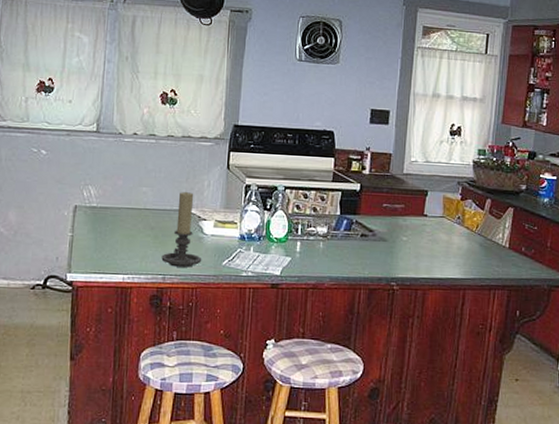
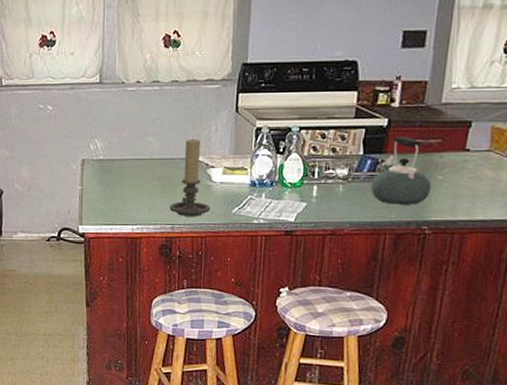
kettle: none [346,200,398,263] -> present [370,136,432,205]

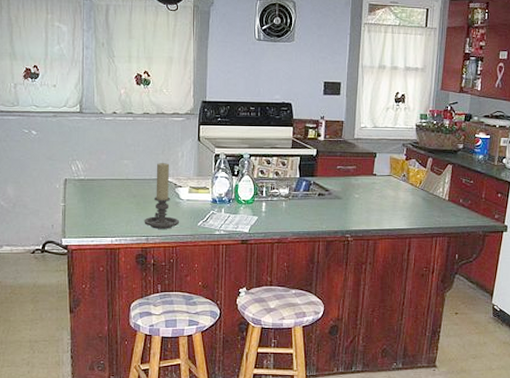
kettle: present [370,136,432,205] -> none [306,163,351,218]

